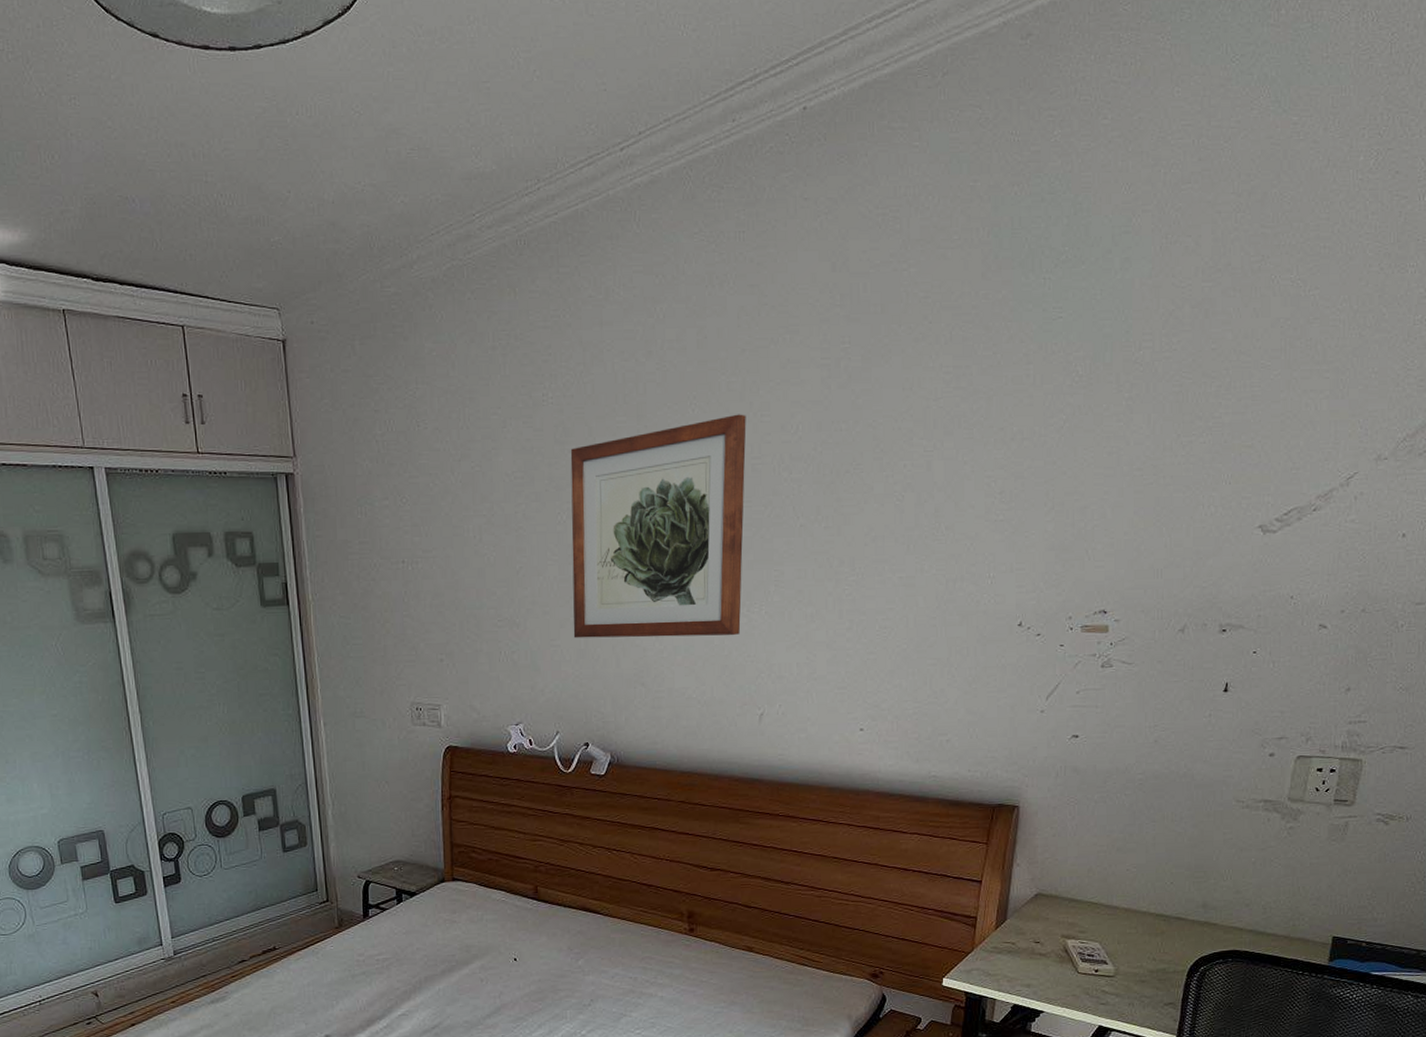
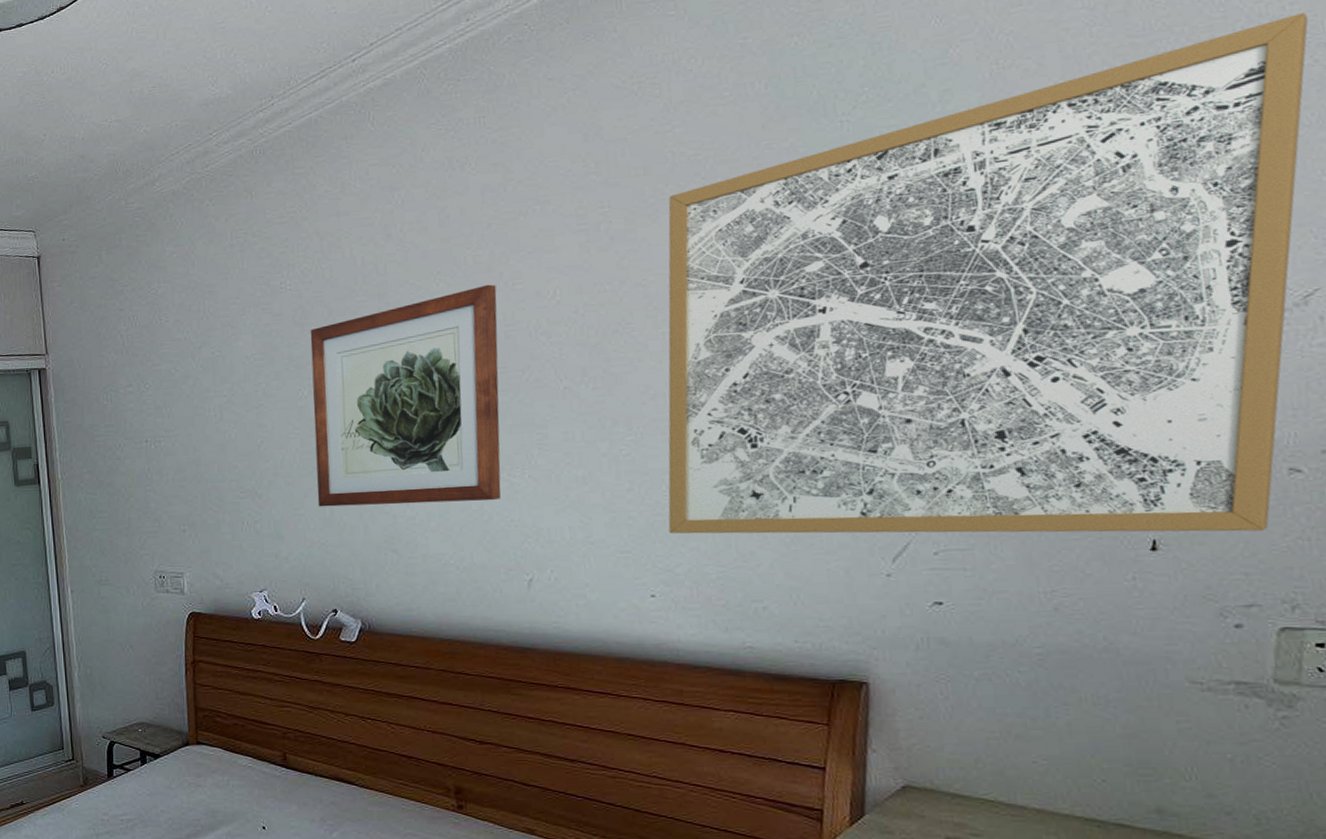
wall art: none [878,223,1382,677] -> present [668,12,1309,534]

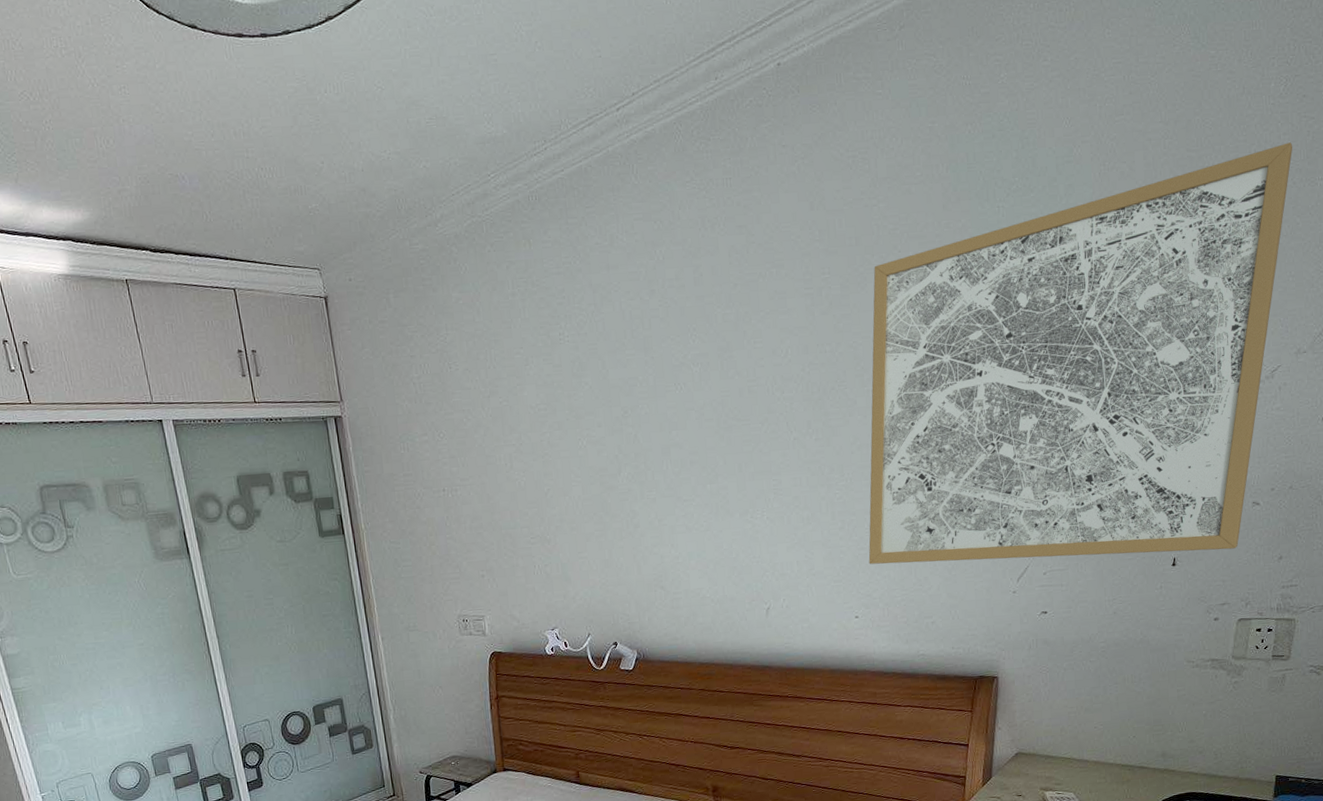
wall art: present [310,284,501,507] -> none [586,342,746,550]

